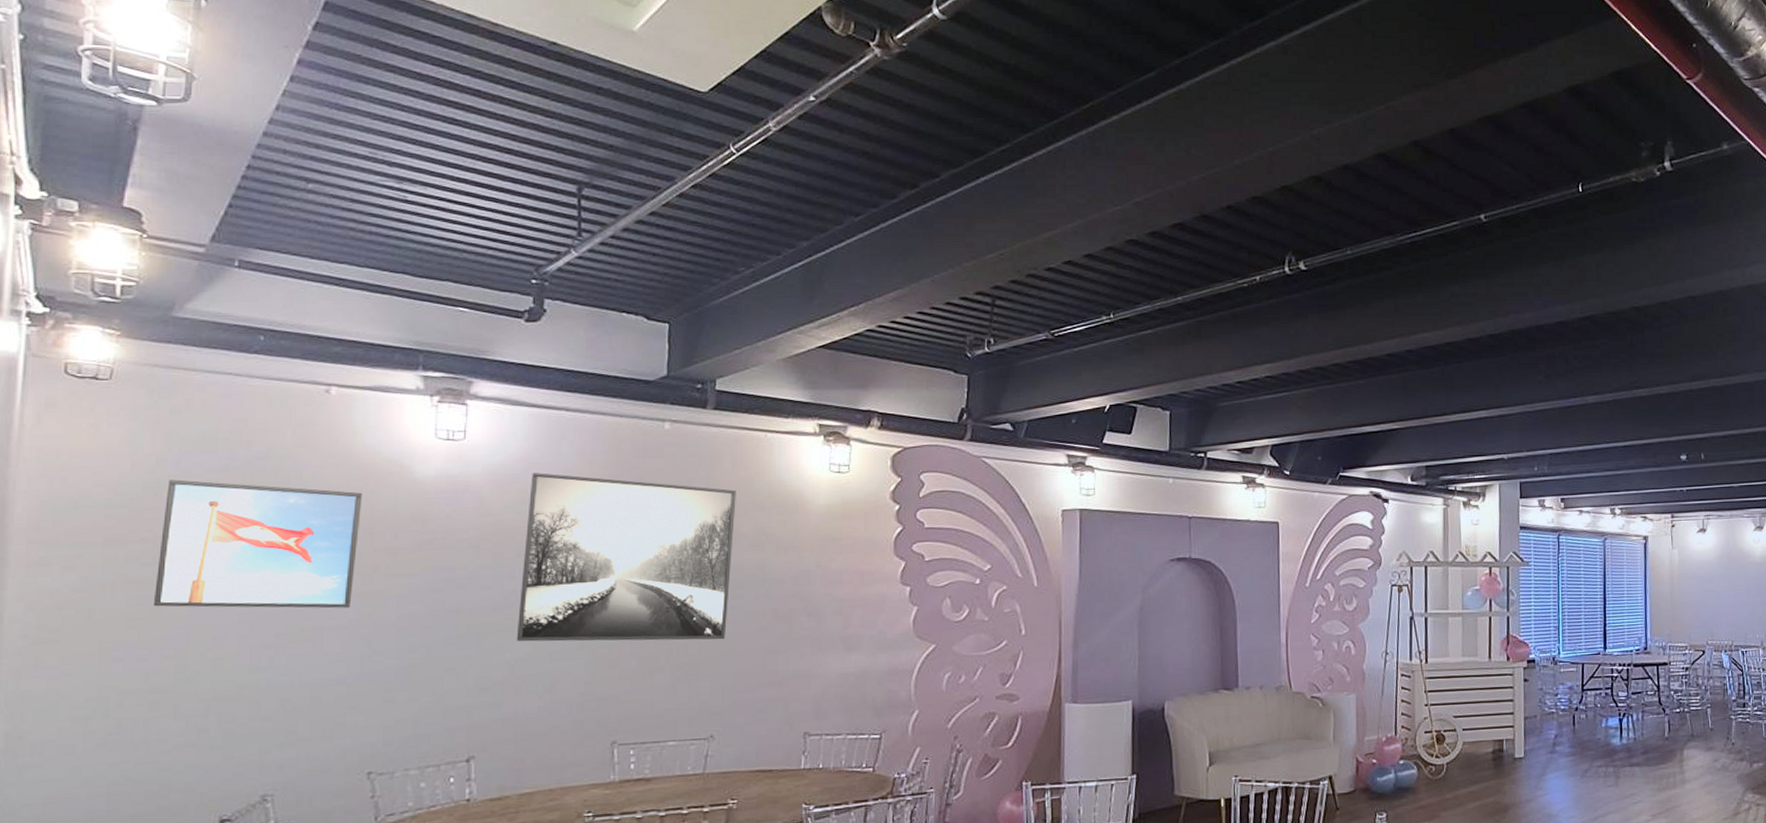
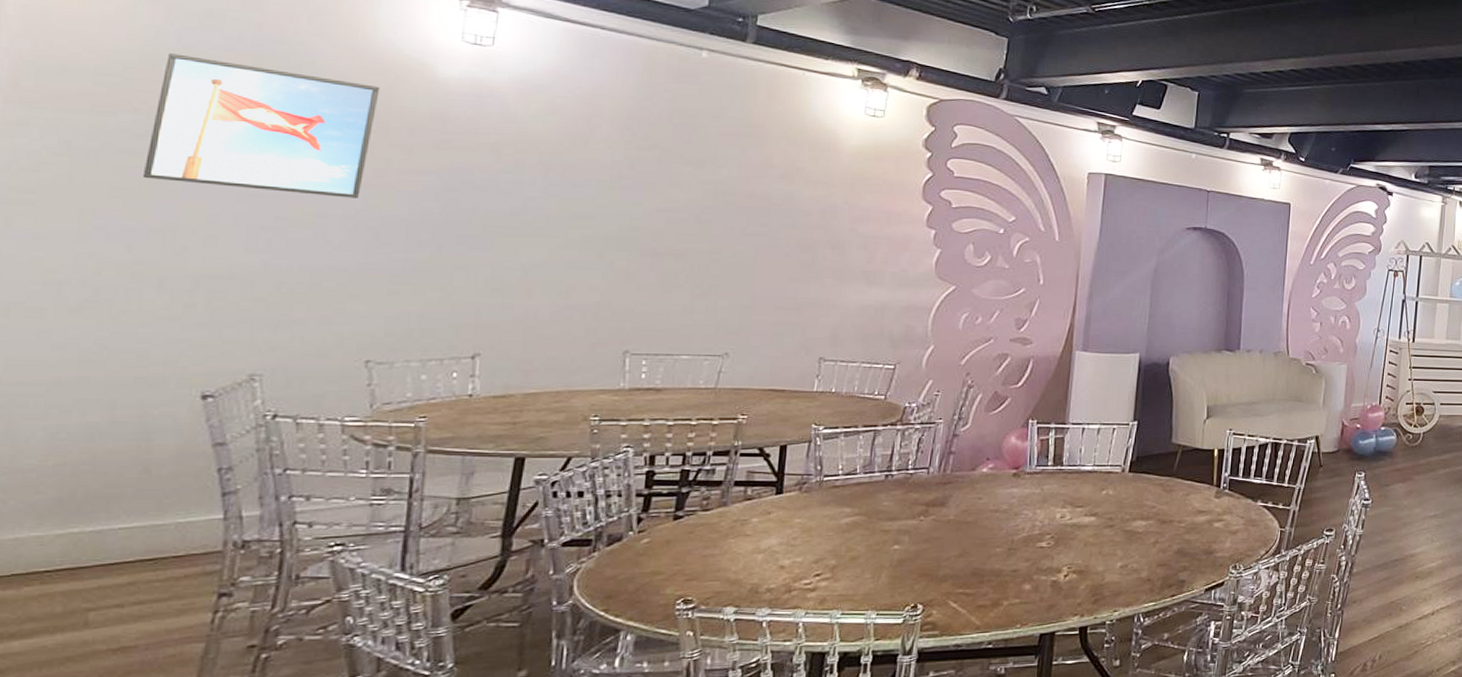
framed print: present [516,473,736,642] -> none [532,86,770,263]

